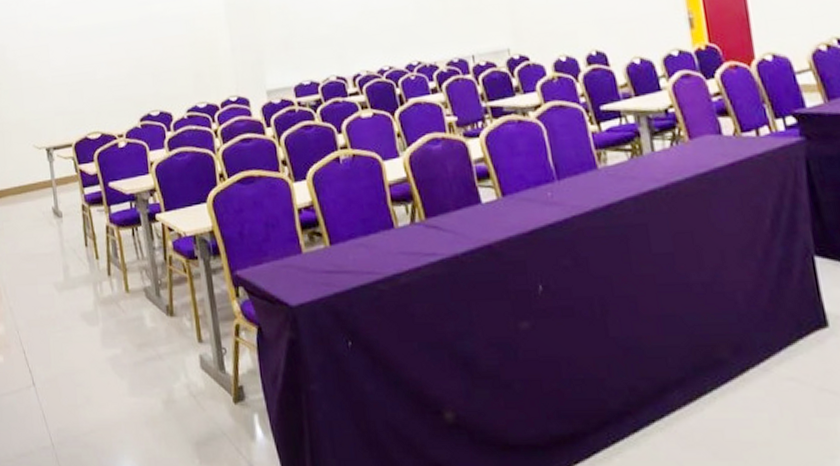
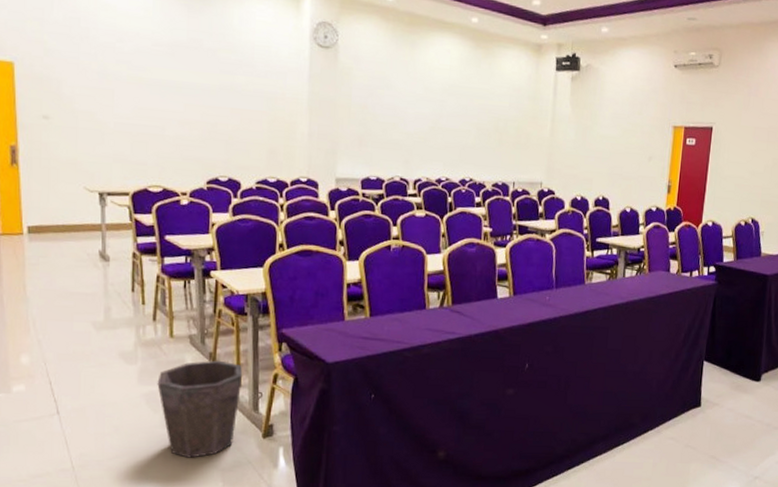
waste bin: none [120,313,204,430] -> present [157,360,243,458]

